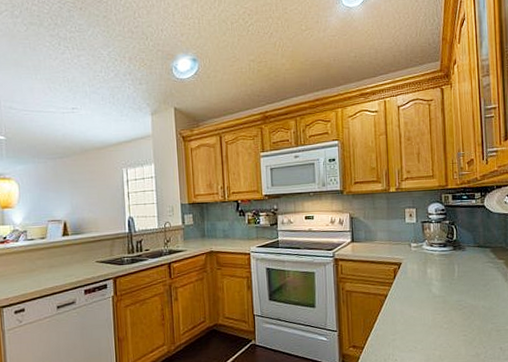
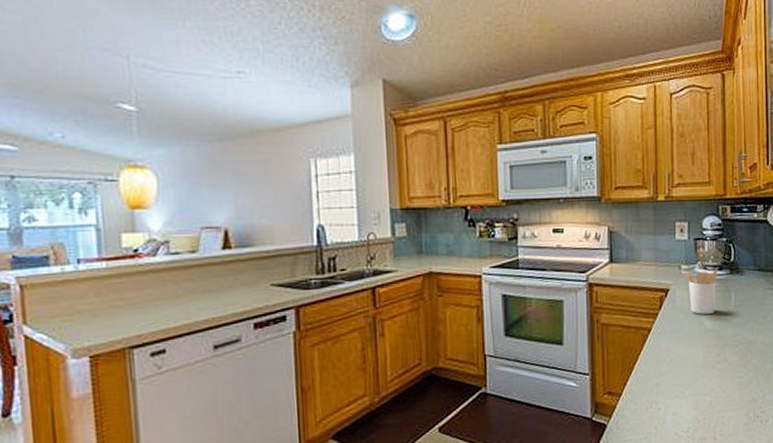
utensil holder: none [413,245,443,283] -> present [684,267,718,315]

